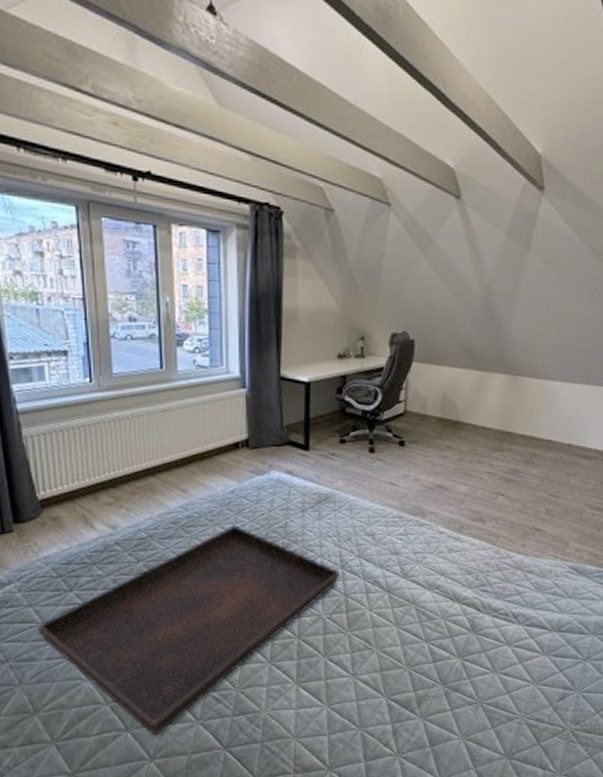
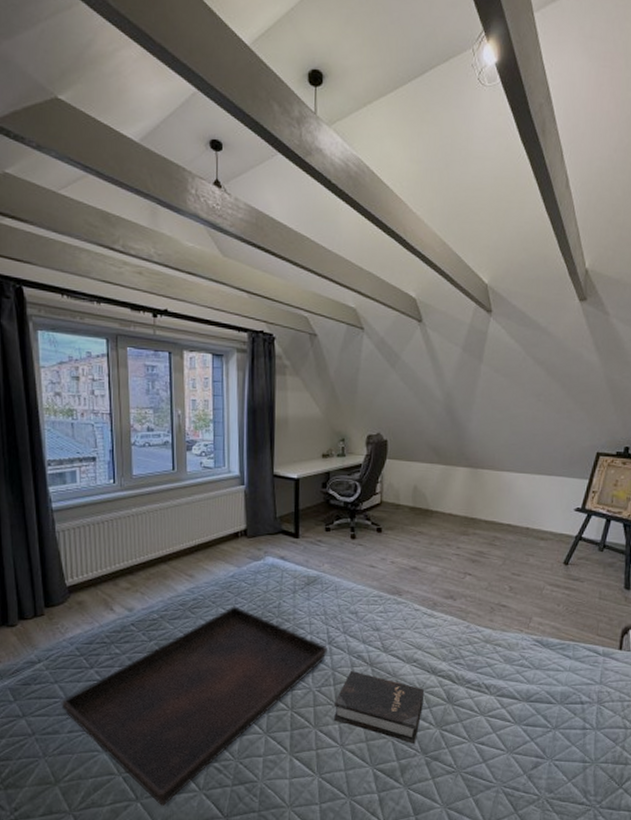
hardback book: none [345,597,446,675] -> present [333,671,424,745]

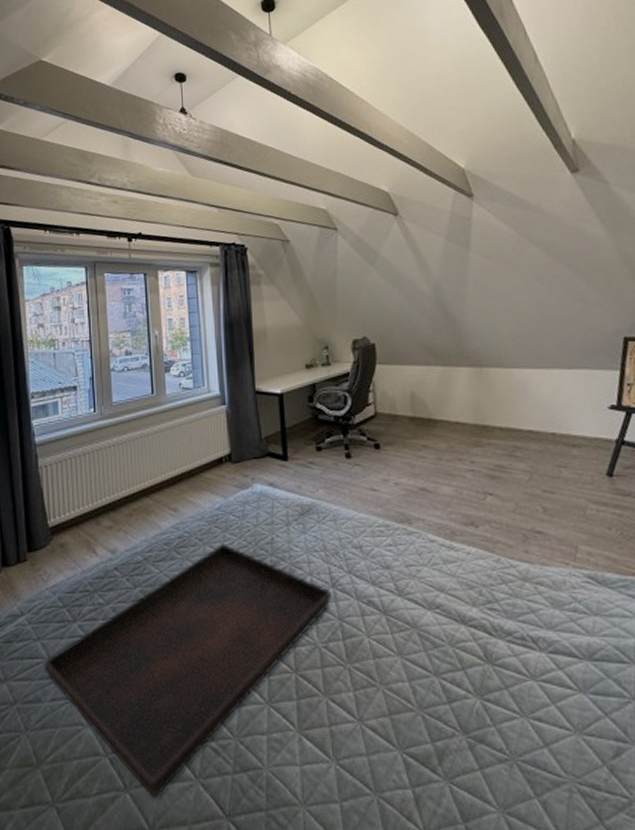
hardback book: present [333,671,424,745] -> none [345,621,455,720]

